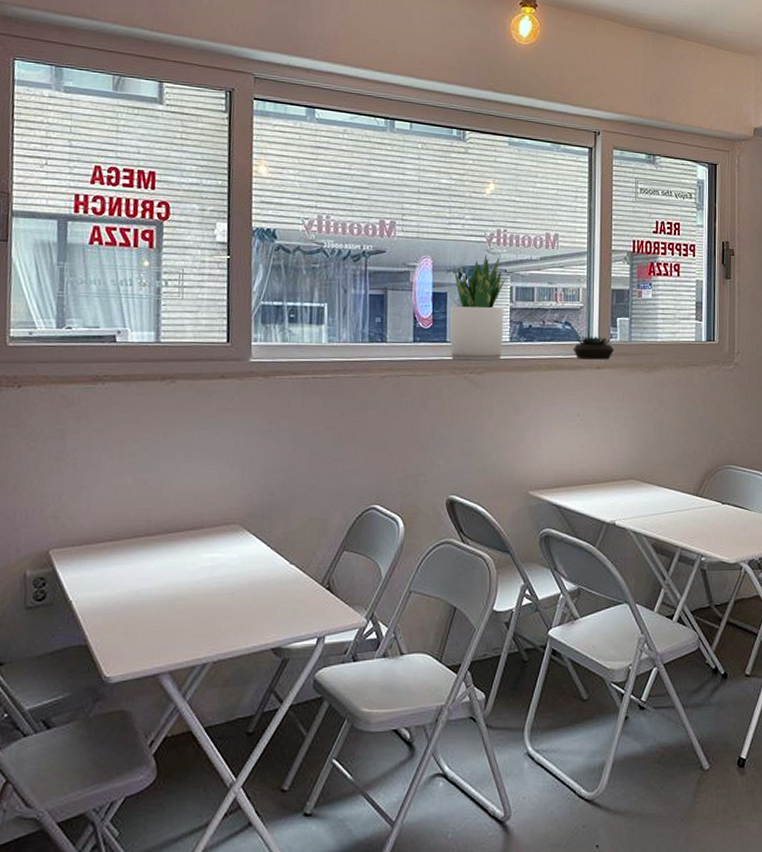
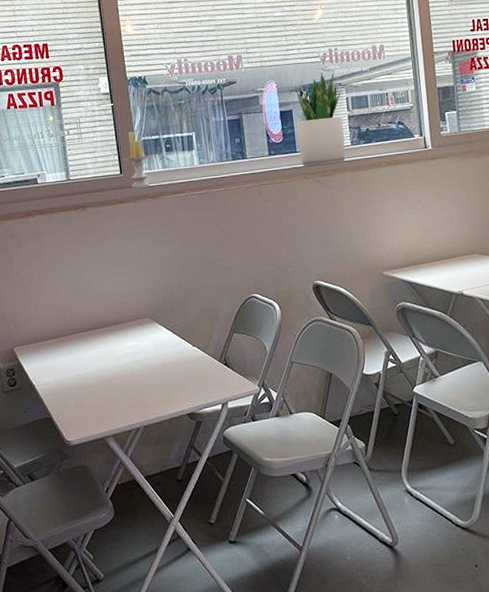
candle: none [234,293,271,362] -> present [124,131,152,188]
succulent plant: present [573,336,615,360] -> none [408,131,446,153]

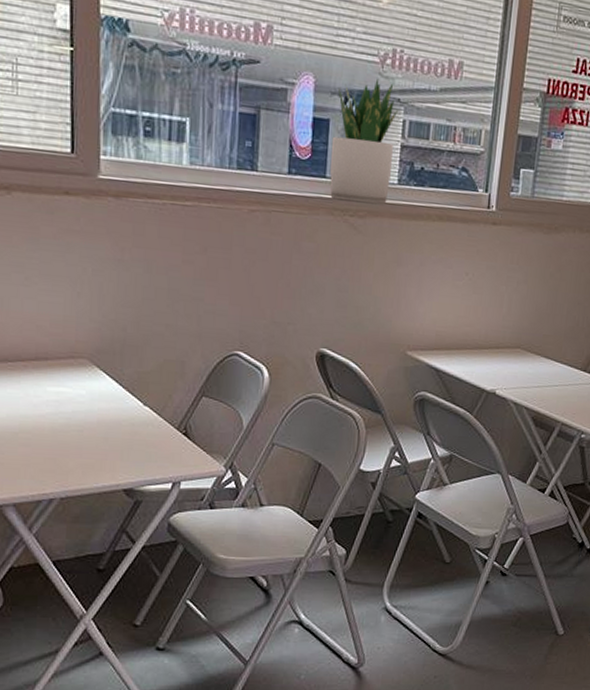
candle: present [124,131,152,188] -> none [79,95,123,180]

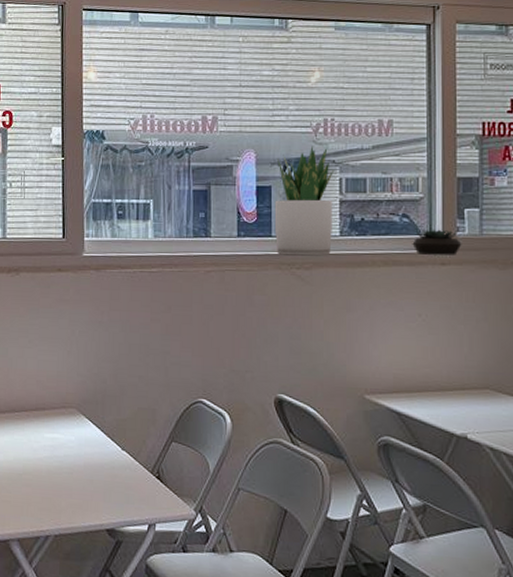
succulent plant: none [468,186,514,216] -> present [412,229,462,255]

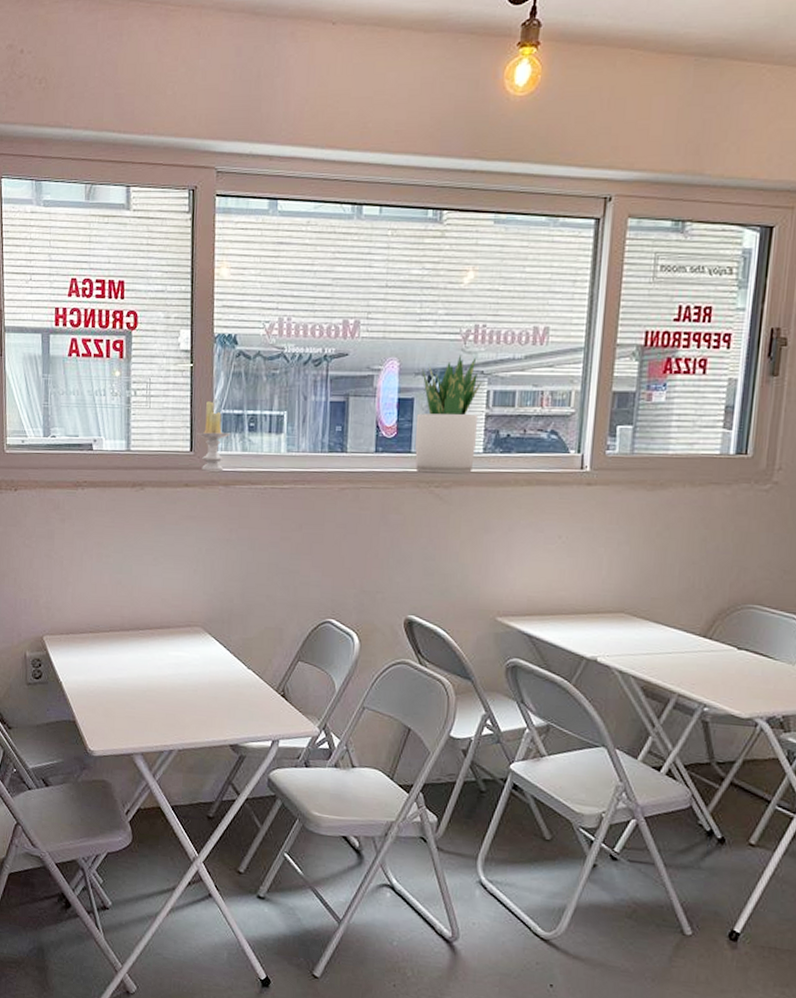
candle: none [69,191,101,257] -> present [197,401,231,472]
succulent plant: present [412,229,462,255] -> none [558,447,611,475]

